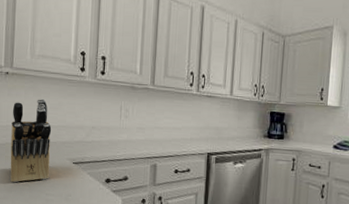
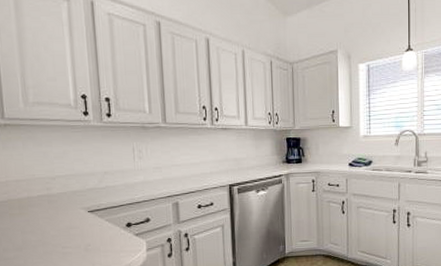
knife block: present [10,98,52,183] -> none [11,148,63,241]

